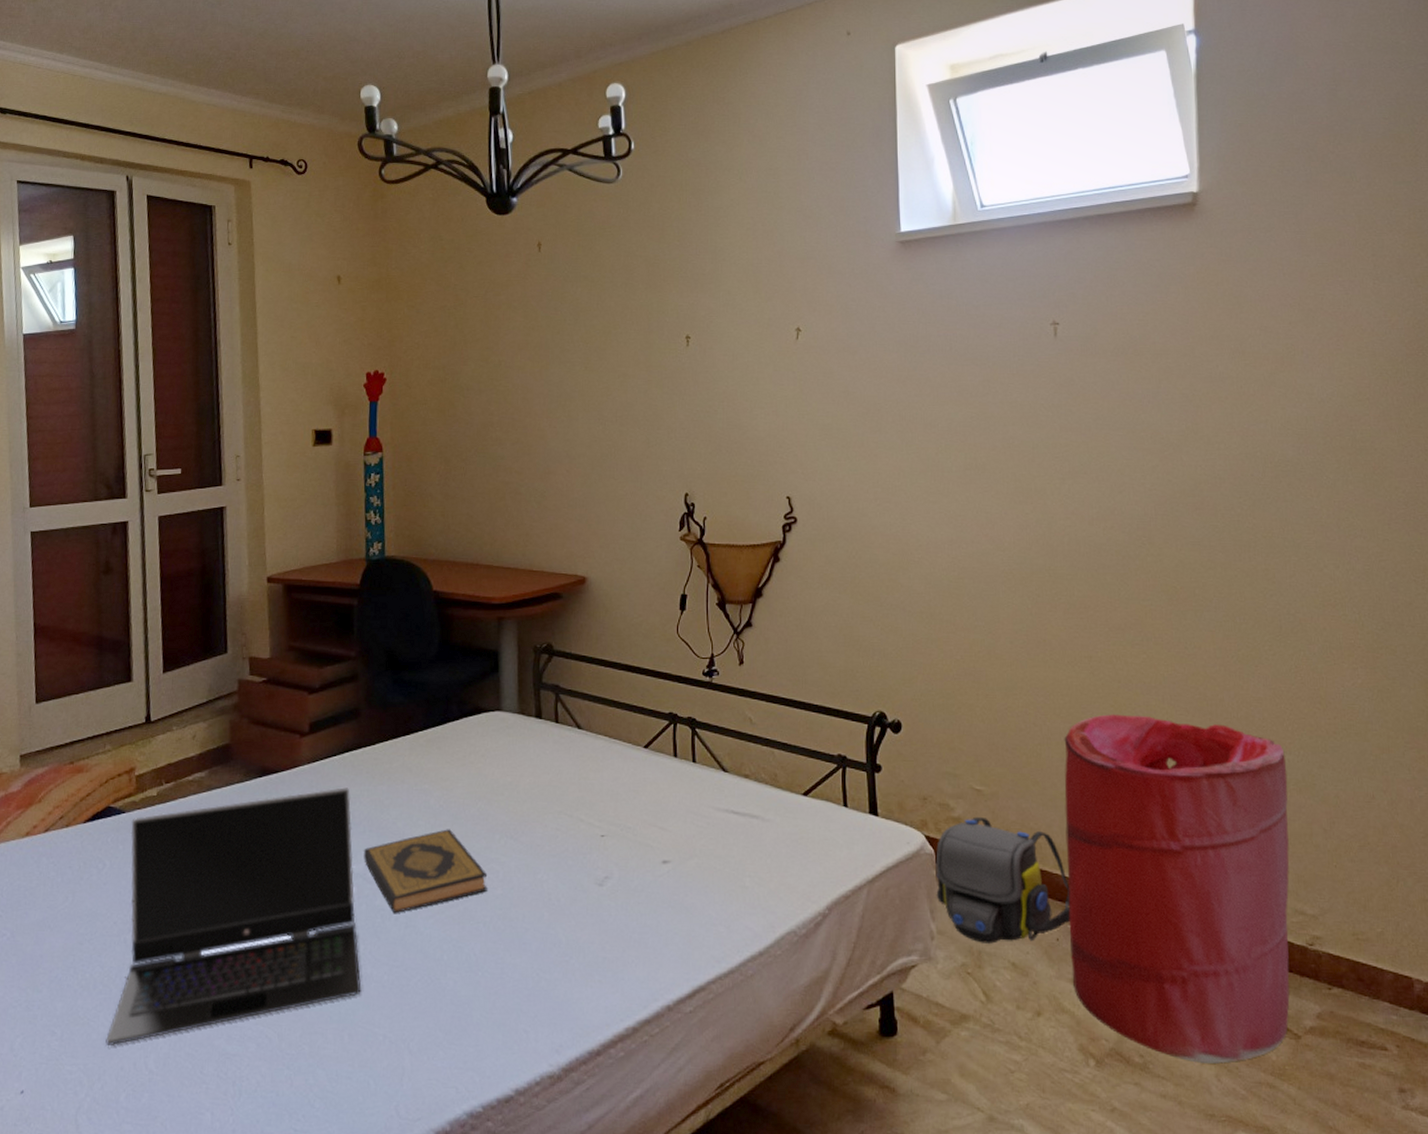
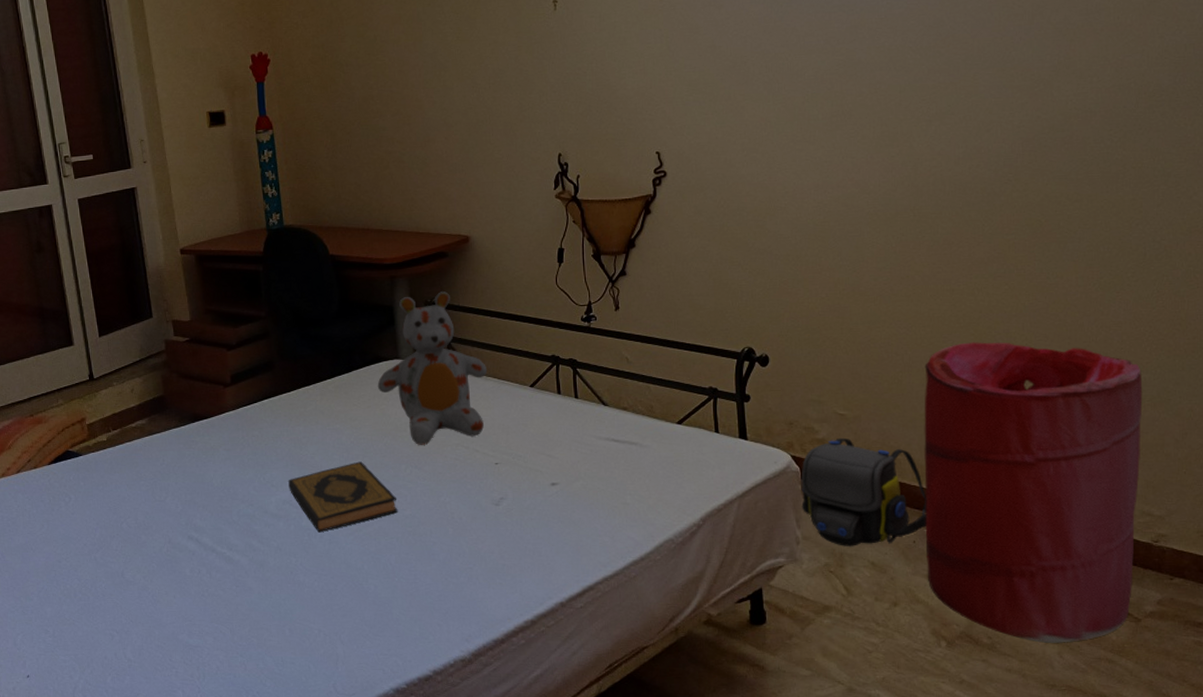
laptop computer: present [105,787,362,1046] -> none [88,429,297,640]
stuffed bear: none [474,637,598,812] -> present [377,291,488,445]

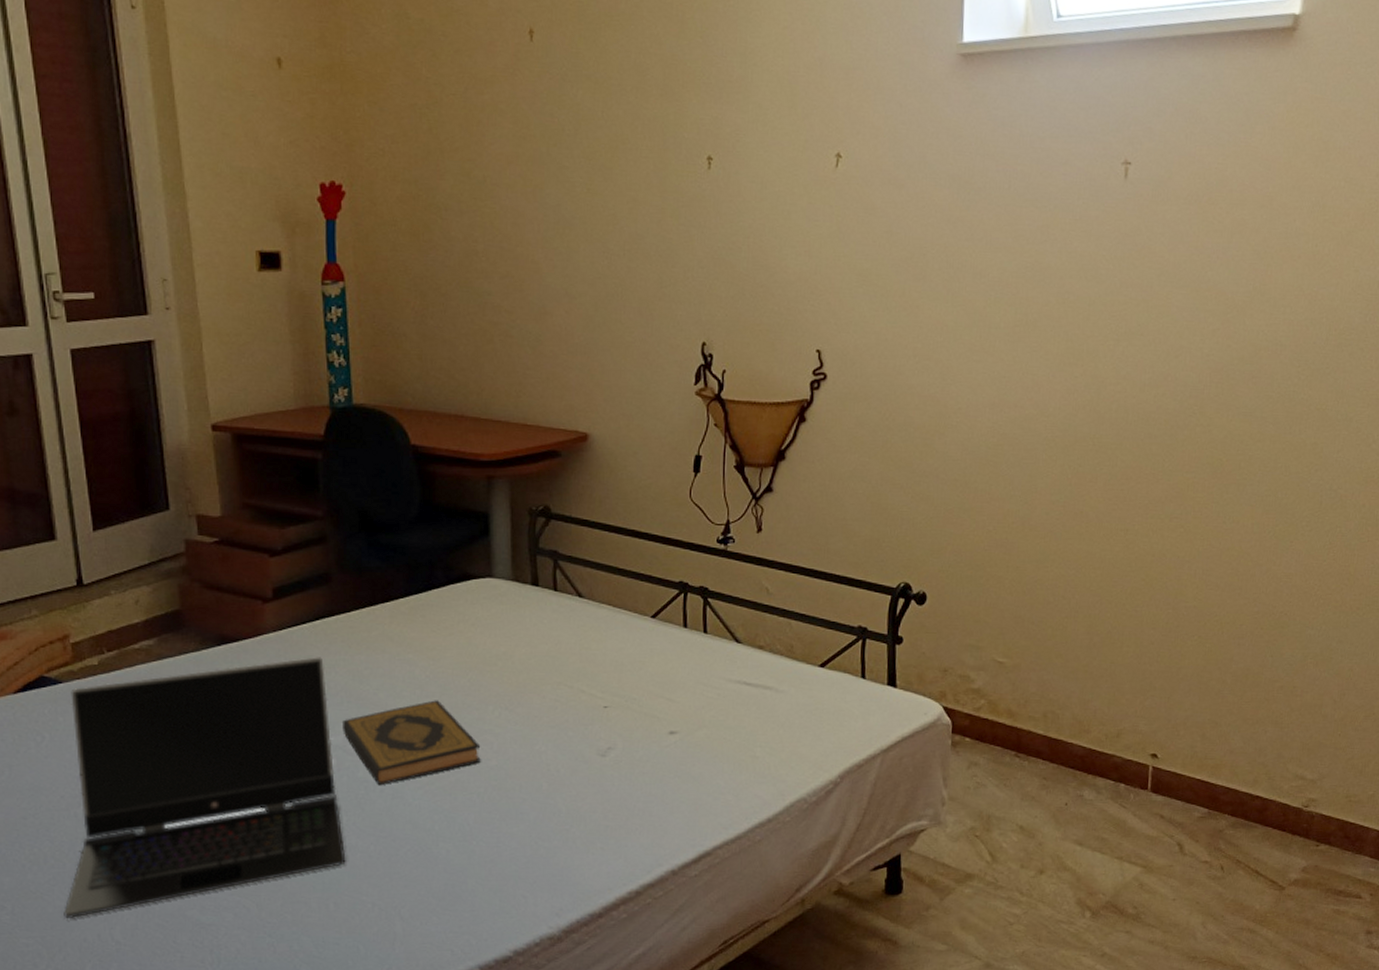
laptop computer: none [88,429,297,640] -> present [64,657,346,918]
stuffed bear: present [377,291,488,445] -> none [463,498,601,683]
shoulder bag: present [801,437,927,546] -> none [950,688,1083,808]
laundry hamper: present [924,342,1143,643] -> none [1077,588,1307,913]

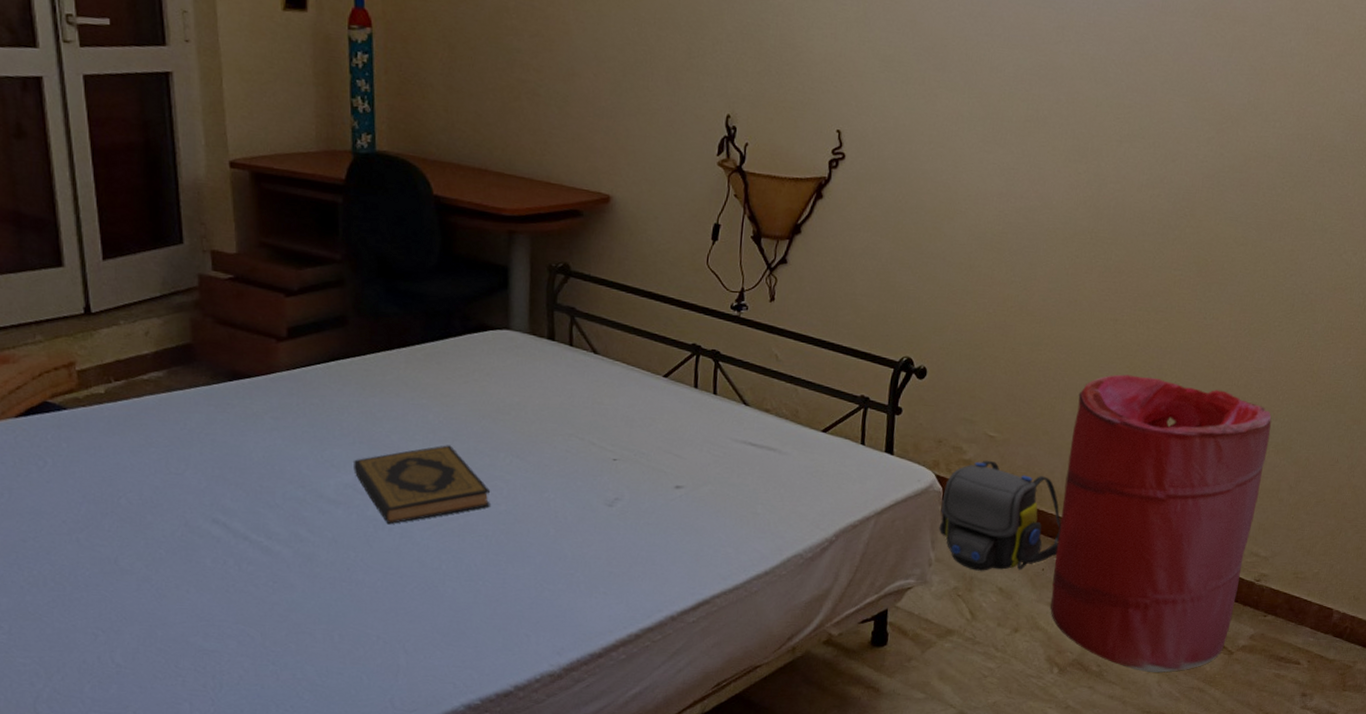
laptop computer: present [64,657,346,918] -> none [63,397,353,640]
shoulder bag: none [950,688,1083,808] -> present [938,460,1062,571]
laundry hamper: none [1077,588,1307,913] -> present [1050,374,1272,672]

